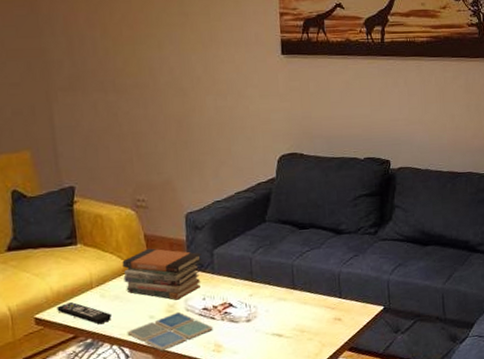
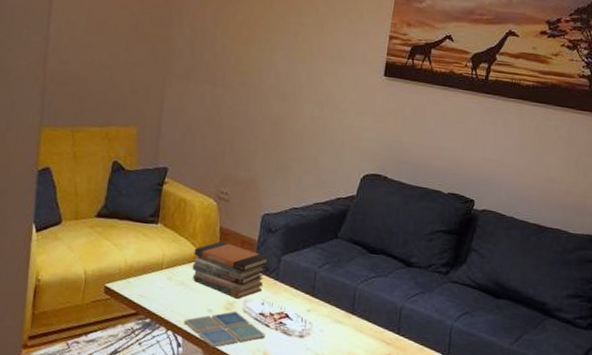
remote control: present [57,302,111,325] -> none [126,278,173,307]

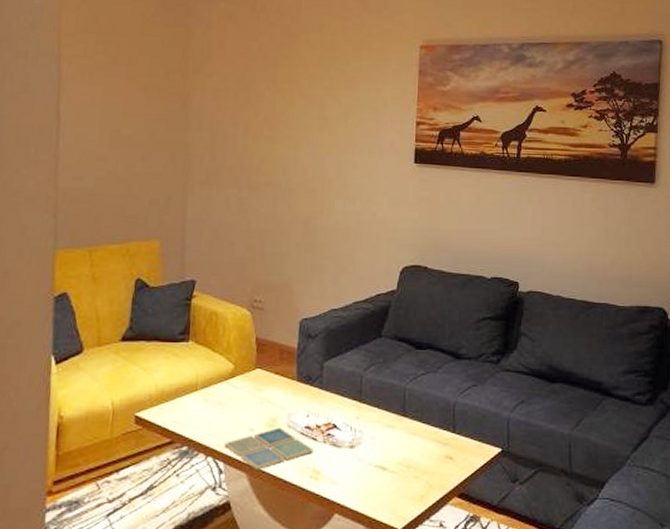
book stack: present [192,241,270,299] -> none [229,353,311,414]

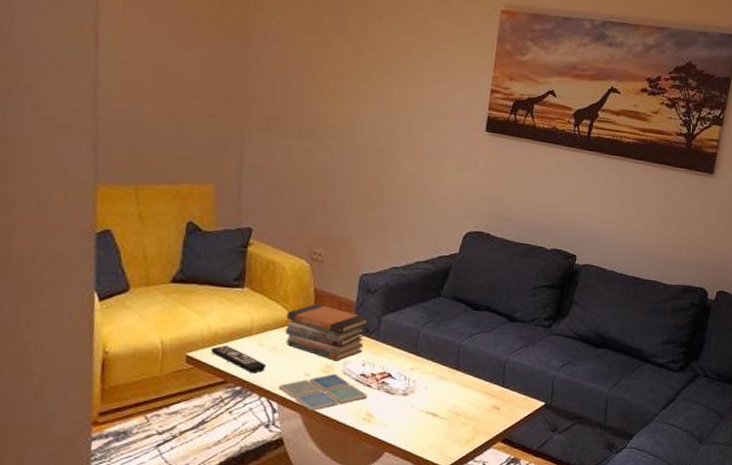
remote control: none [158,404,211,432] -> present [211,346,266,373]
book stack: none [229,353,311,414] -> present [285,303,370,361]

